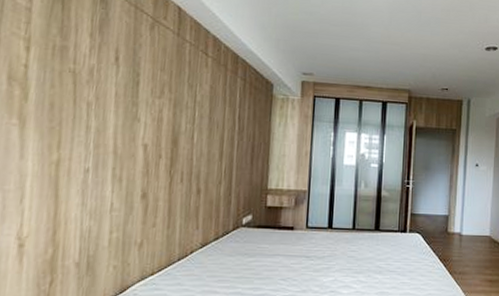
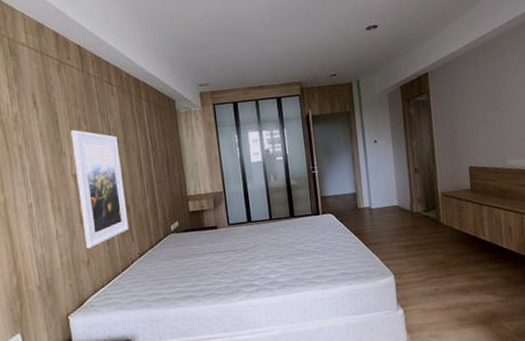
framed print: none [141,96,202,229] -> present [70,130,129,249]

